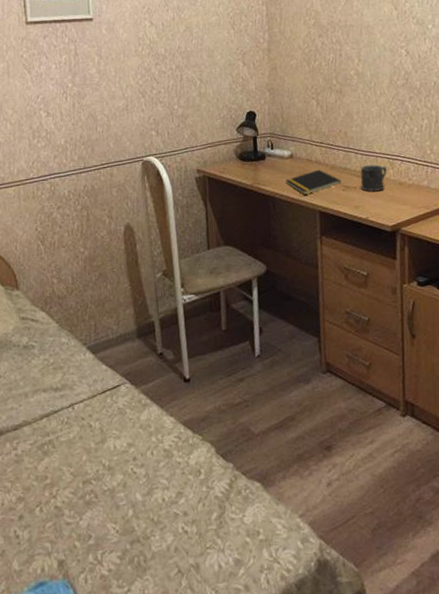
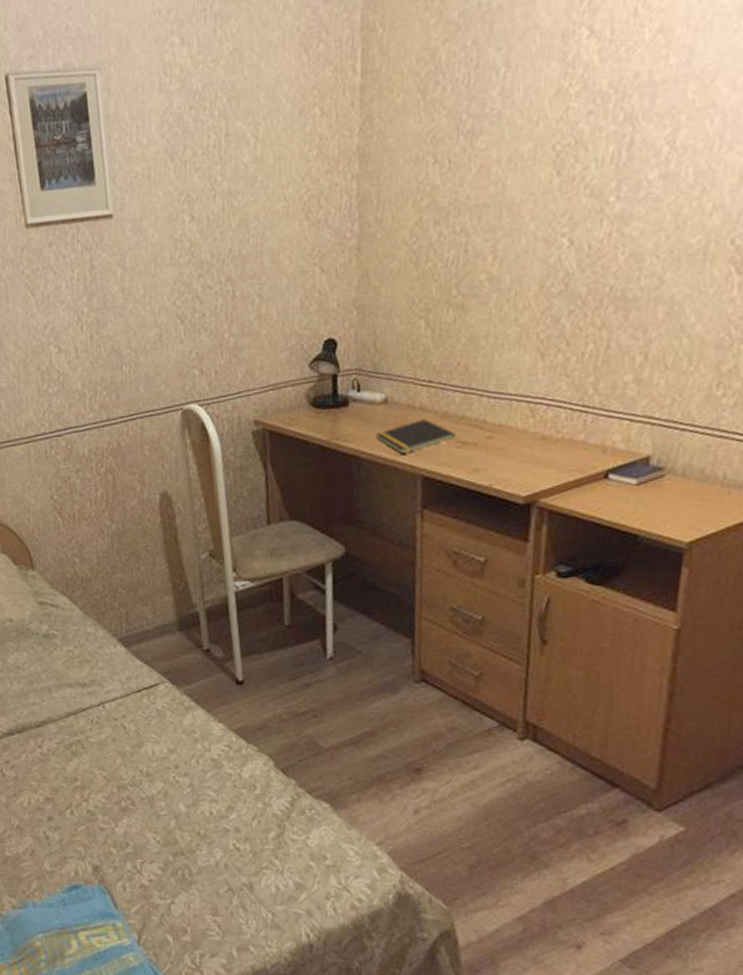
mug: present [360,164,387,192] -> none [482,411,525,450]

